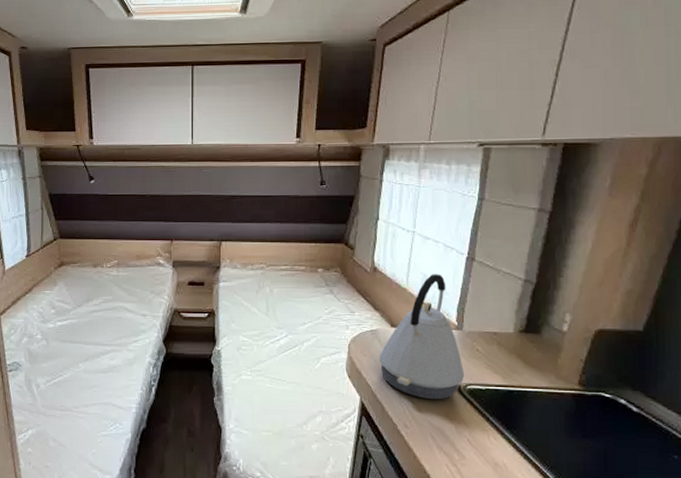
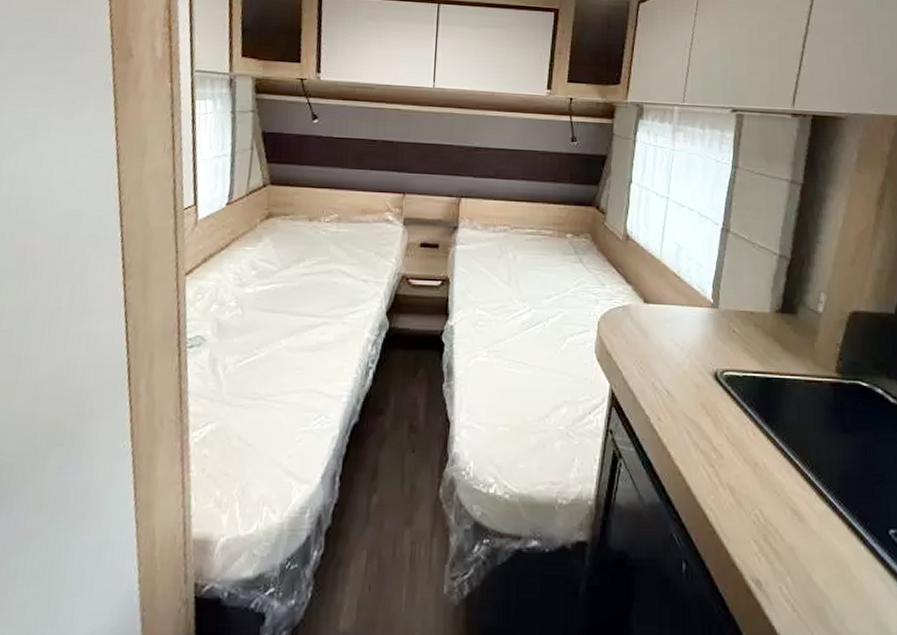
kettle: present [379,274,465,400] -> none [630,245,722,388]

